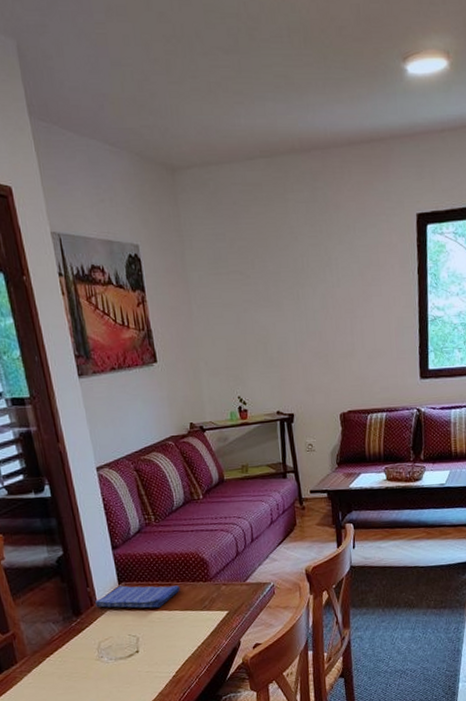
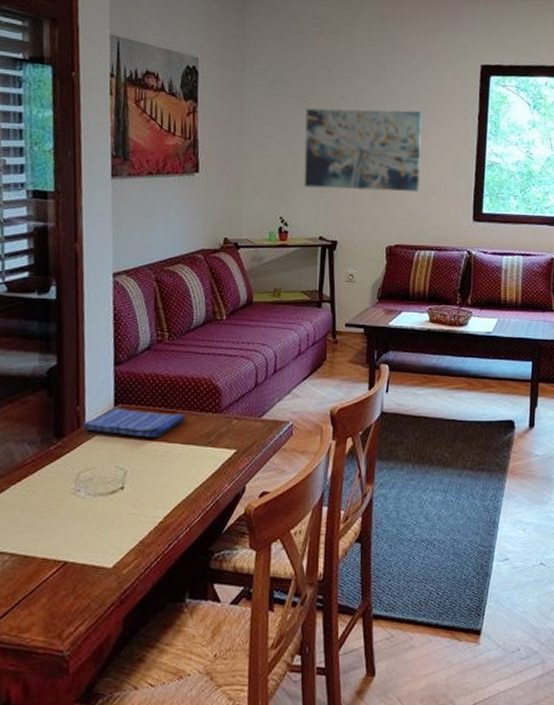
wall art: none [249,271,366,364] -> present [304,108,422,192]

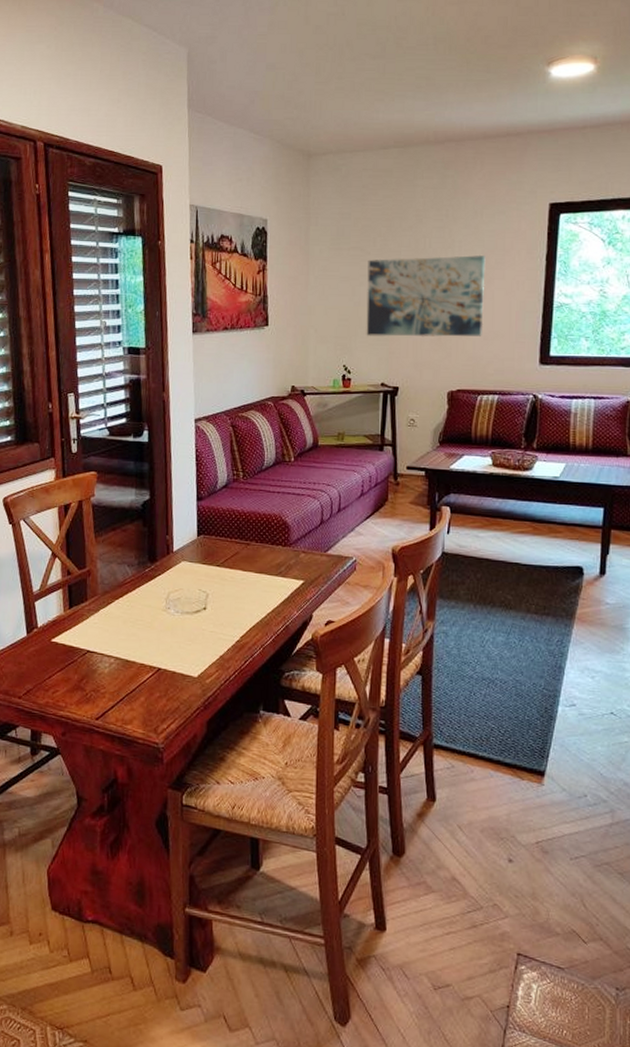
dish towel: present [82,408,185,437] -> none [171,538,258,566]

